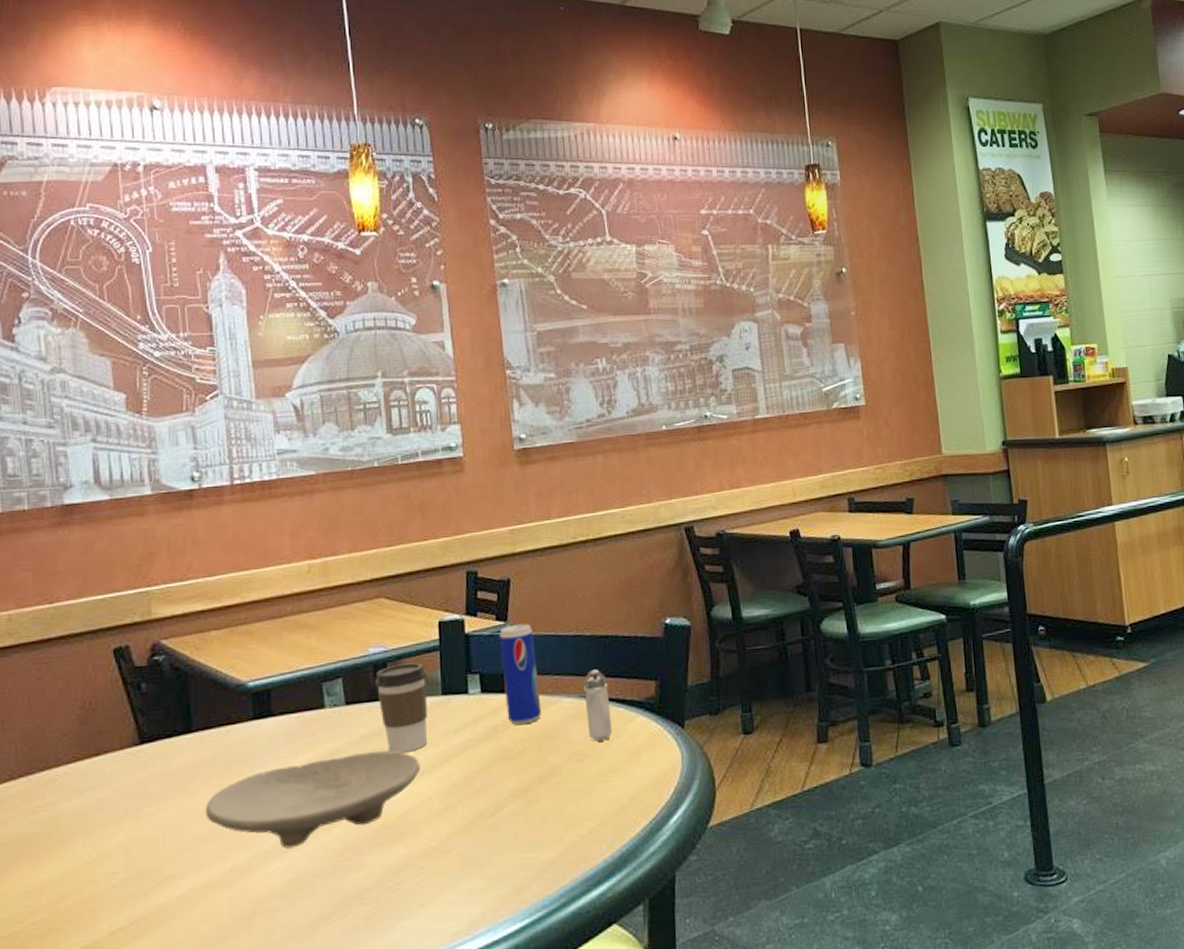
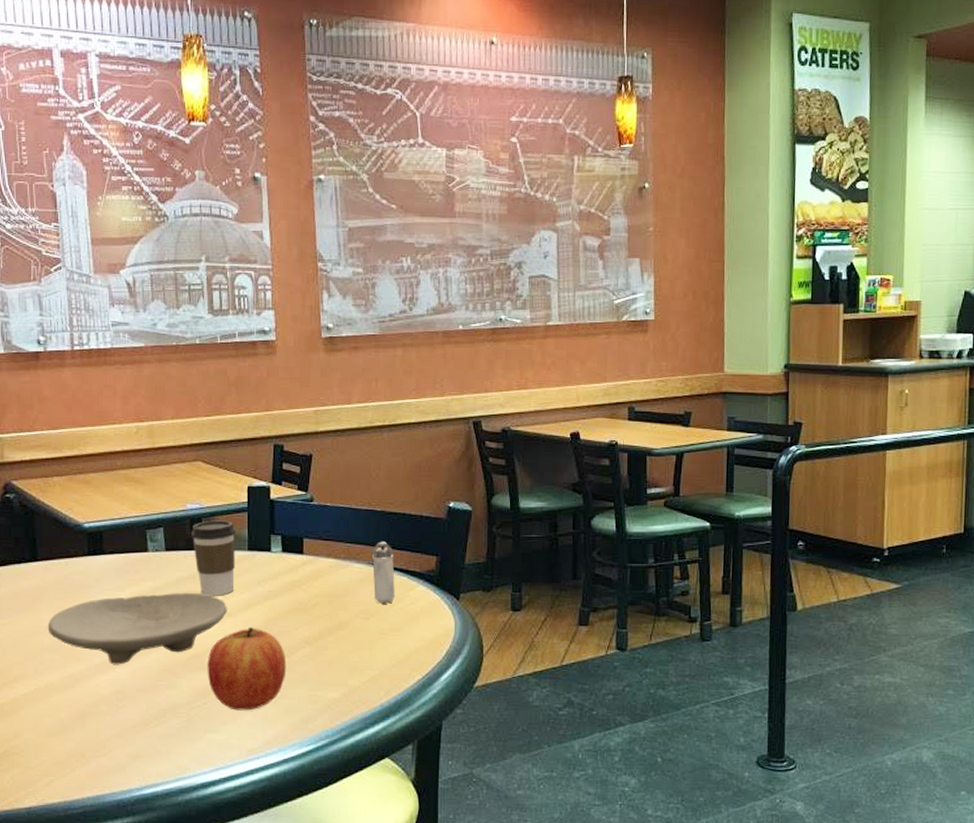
apple: none [398,785,493,888] -> present [207,628,287,711]
beverage can: present [499,623,542,725] -> none [300,495,334,583]

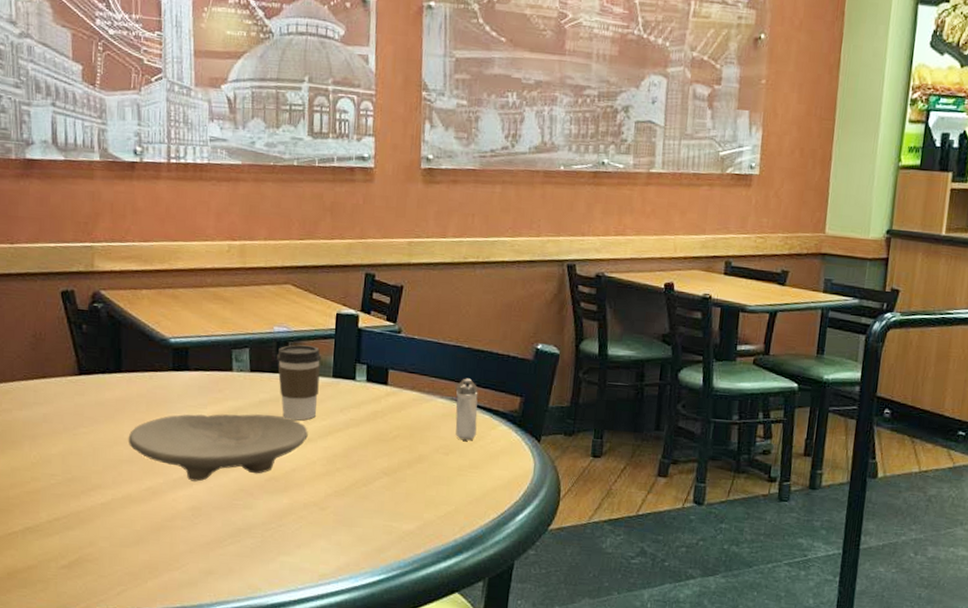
apple: present [207,628,287,711] -> none [284,454,364,536]

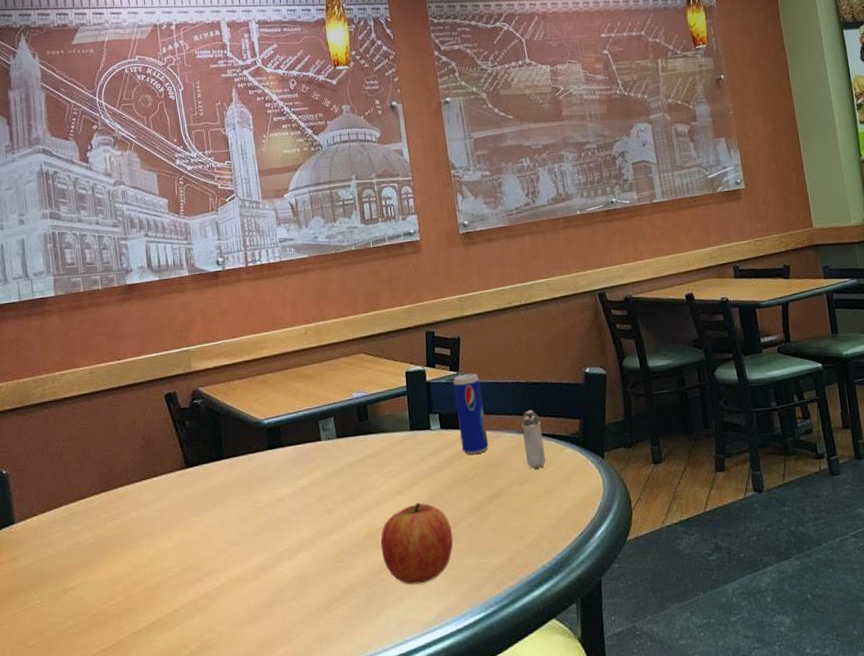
bowl: present [128,414,308,482] -> none [234,475,396,551]
coffee cup: present [277,344,322,421] -> none [359,405,401,477]
apple: none [284,454,364,536] -> present [380,503,454,585]
beverage can: none [387,326,419,415] -> present [453,373,489,455]

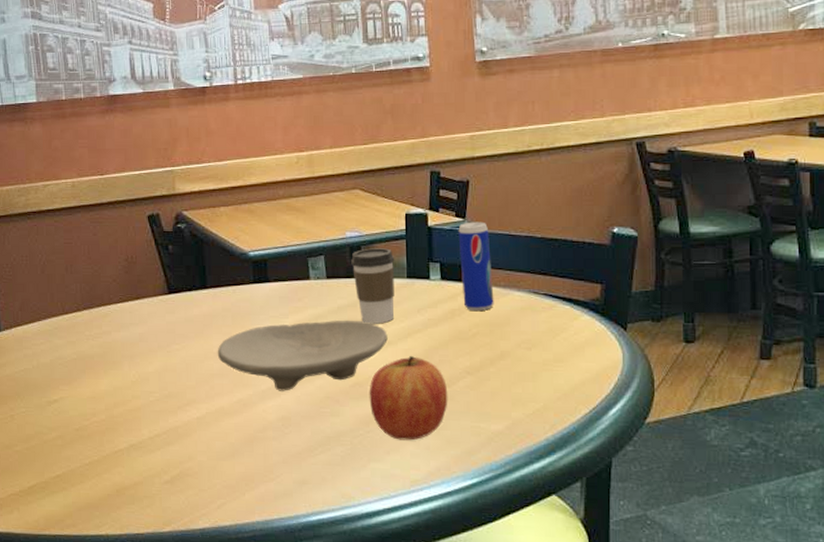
bowl: none [234,475,396,551] -> present [217,321,388,391]
coffee cup: none [359,405,401,477] -> present [351,248,395,324]
shaker: present [520,410,546,469] -> none [532,269,558,334]

